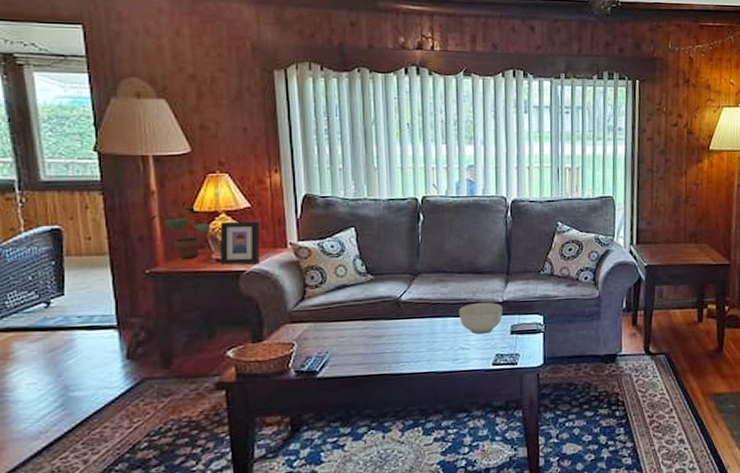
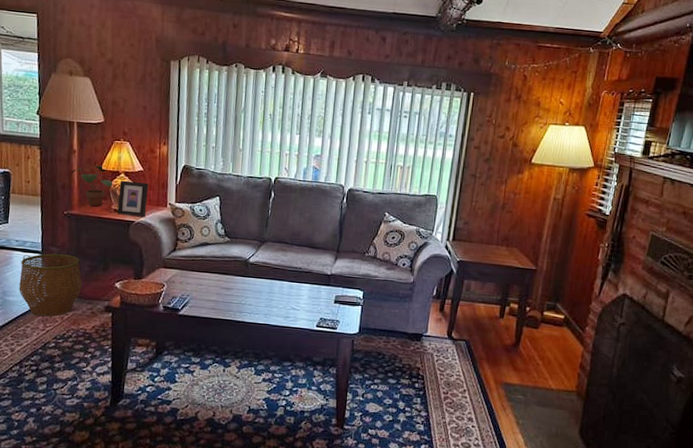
basket: none [88,325,181,411] -> present [19,253,83,317]
bowl: present [458,302,503,334] -> none [293,272,330,300]

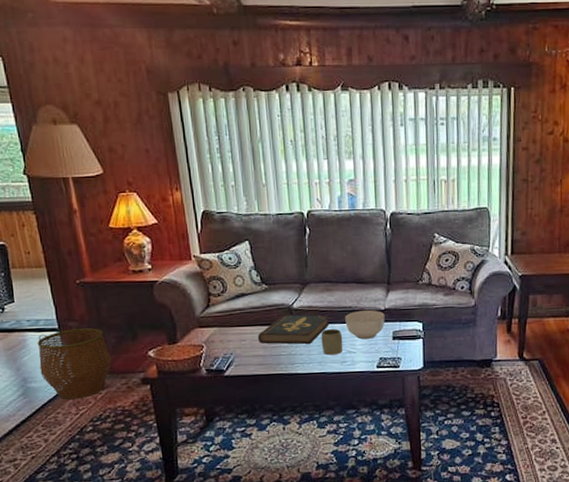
potted plant: present [70,165,113,208] -> none [75,223,126,272]
picture frame: present [117,180,149,218] -> none [133,236,170,275]
book: none [213,267,280,296] -> present [257,314,330,344]
mug: none [269,285,290,310] -> present [321,329,343,355]
bowl: none [293,272,330,300] -> present [344,309,385,339]

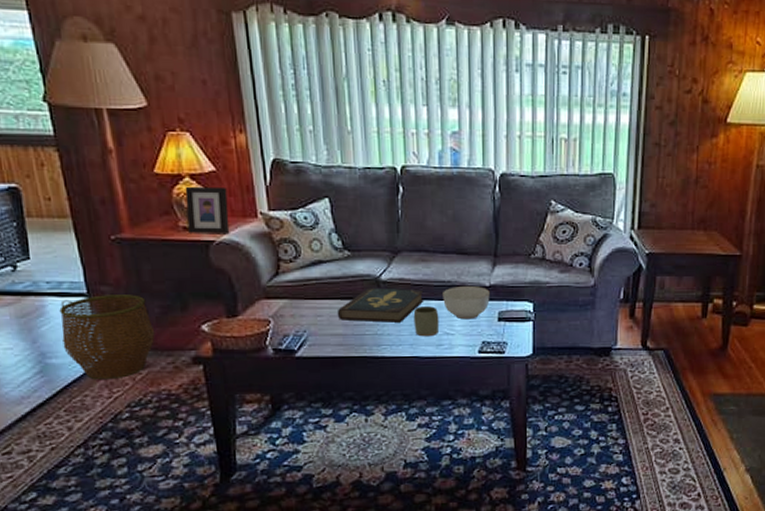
picture frame: none [133,236,170,275] -> present [185,186,230,235]

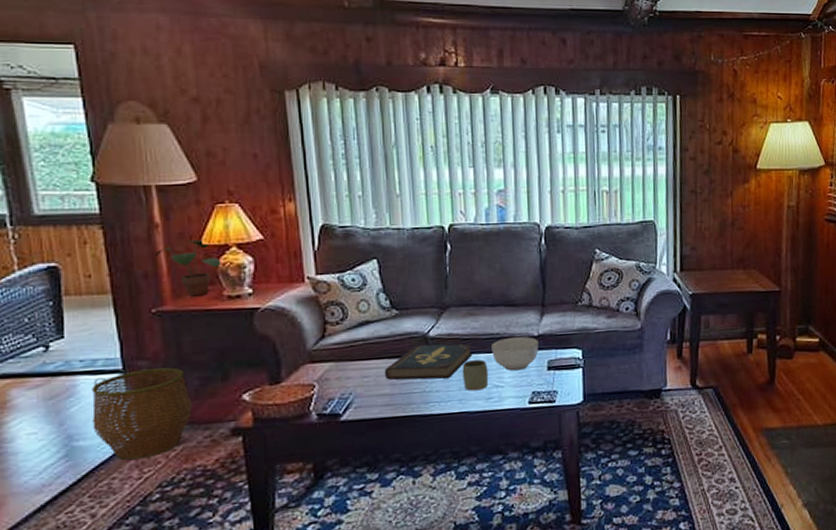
potted plant: none [110,167,176,227] -> present [154,239,221,298]
picture frame: present [185,186,230,235] -> none [231,254,276,302]

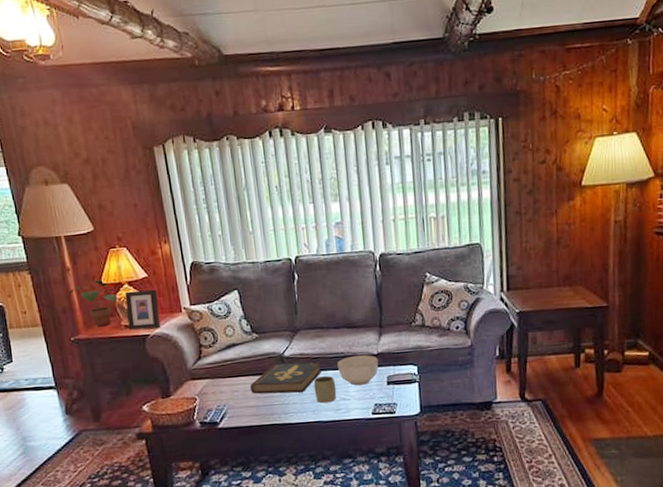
basket: present [91,367,193,461] -> none [35,384,108,458]
picture frame: none [231,254,276,302] -> present [125,289,161,330]

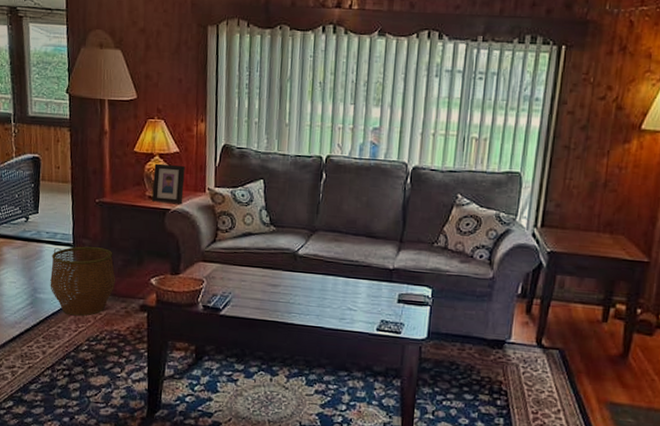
basket: none [35,384,108,458] -> present [50,246,116,316]
potted plant: present [69,279,118,328] -> none [102,147,147,195]
book: present [250,362,322,394] -> none [258,260,334,294]
mug: present [313,376,337,403] -> none [322,281,345,310]
bowl: present [336,354,379,386] -> none [349,266,393,298]

